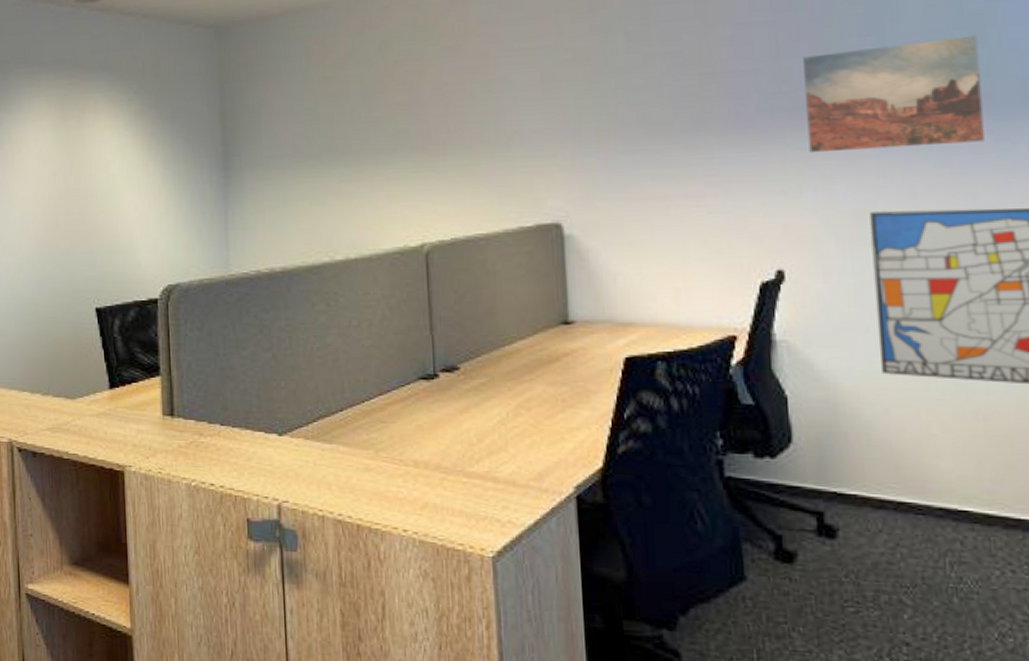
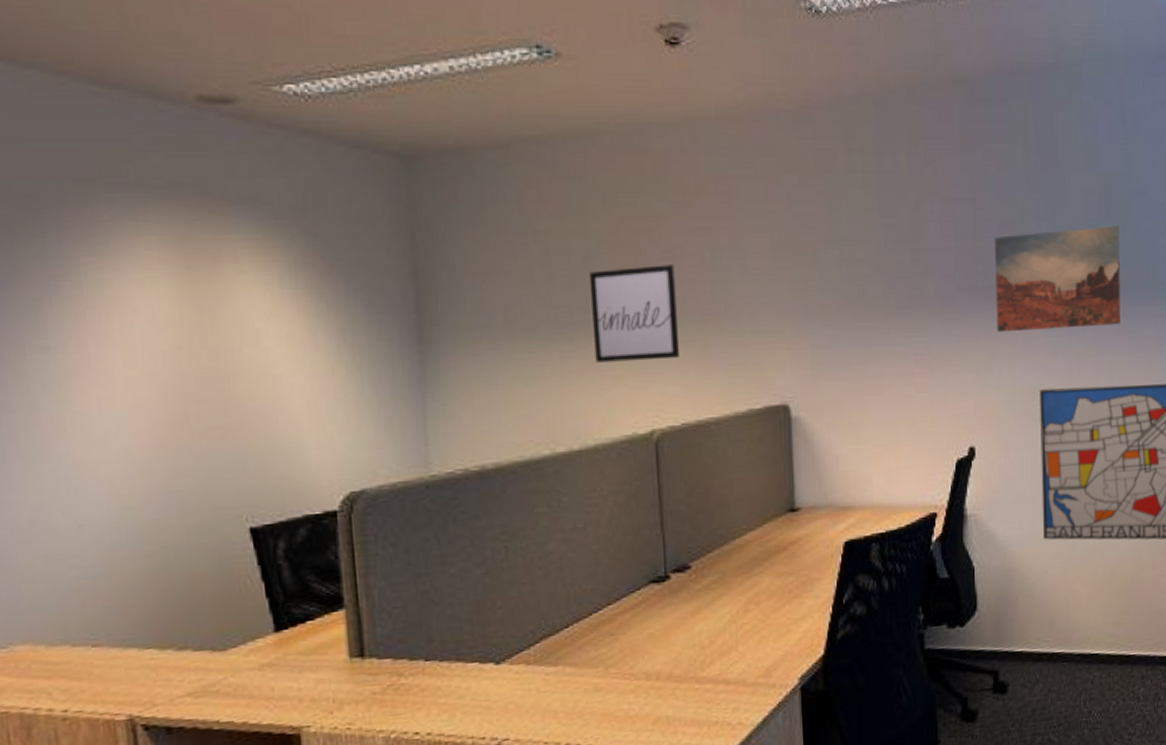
wall art: none [366,100,450,185] -> present [589,264,680,363]

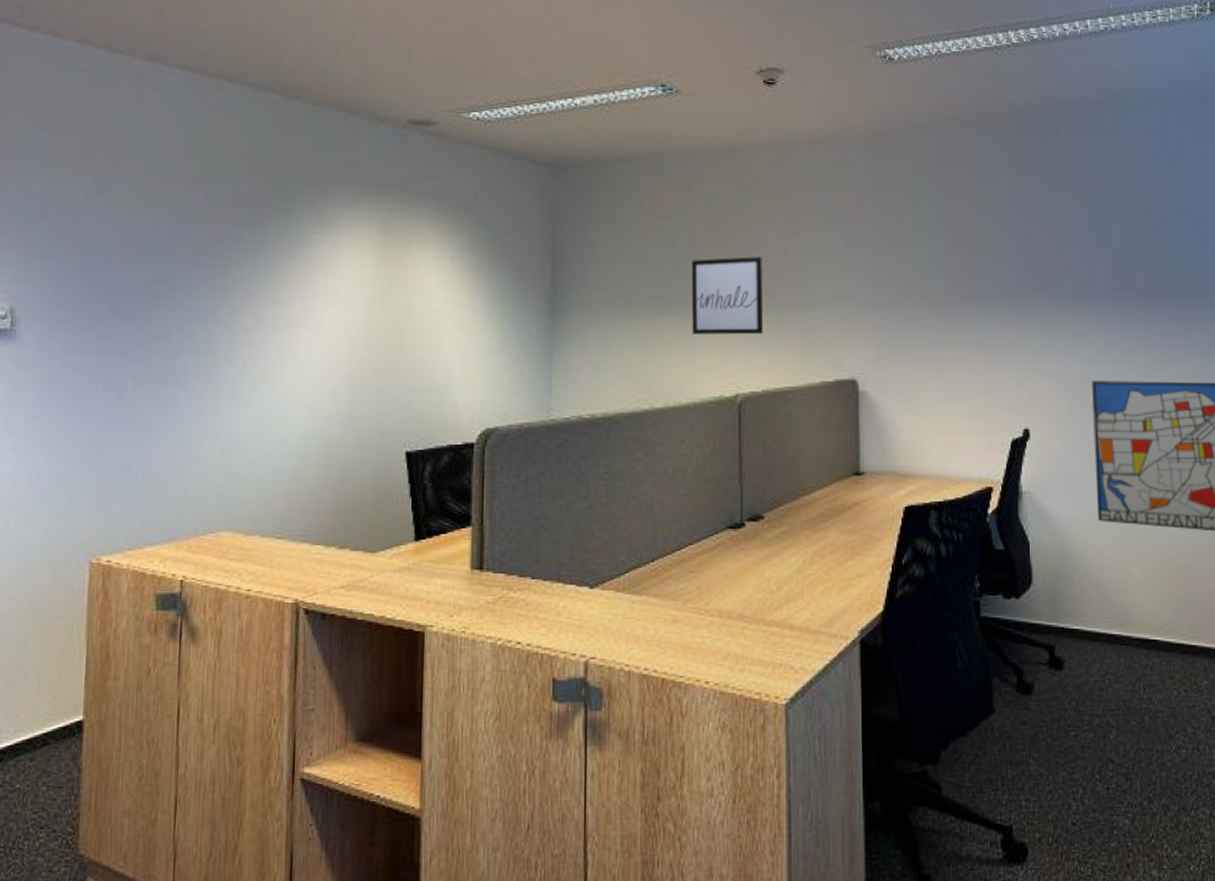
wall art: present [995,225,1121,333] -> none [1047,238,1170,327]

